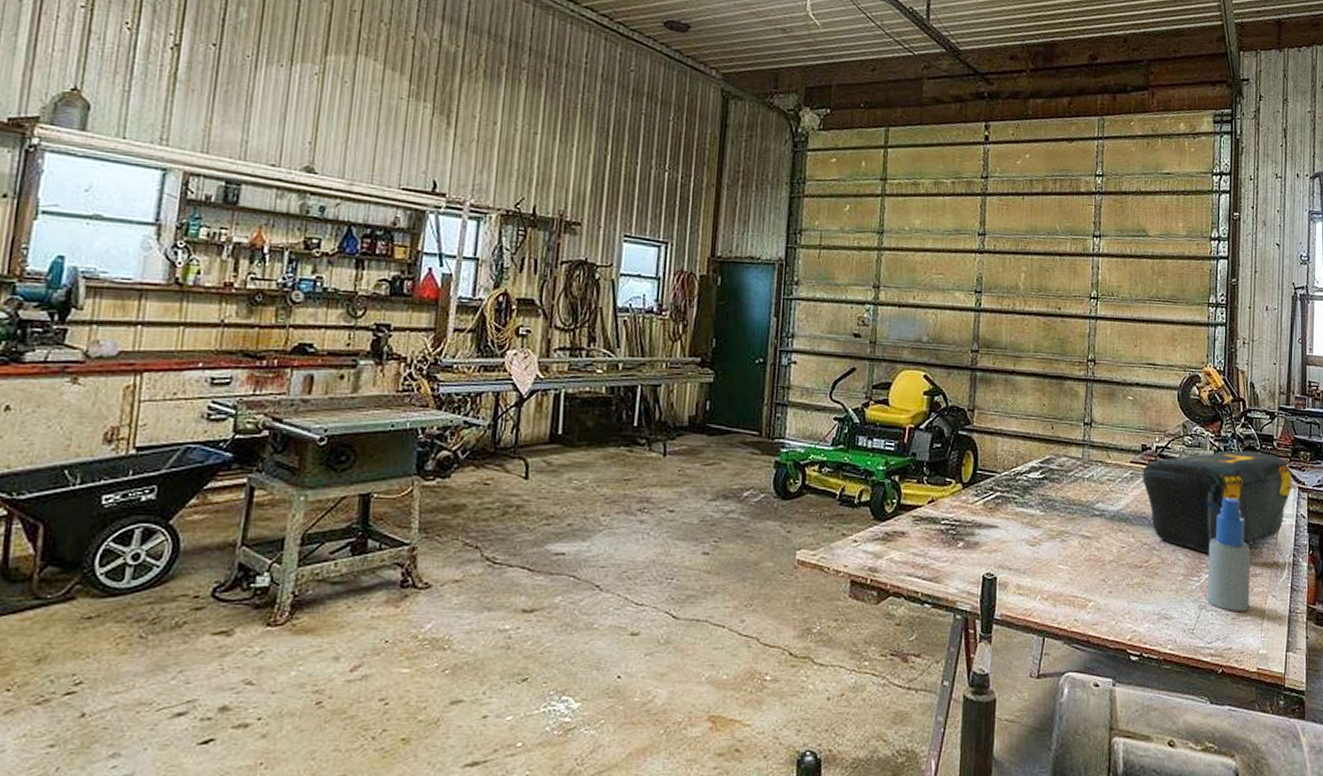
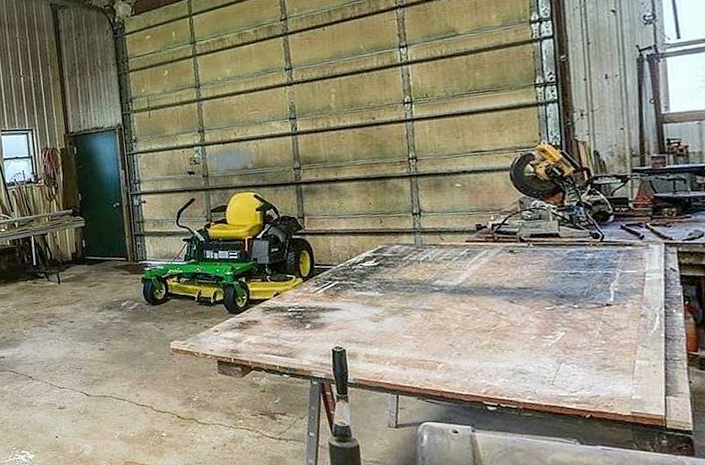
toolbox: present [1142,450,1292,554] -> none [479,215,657,314]
spray bottle: present [1207,497,1251,611] -> none [561,261,616,363]

